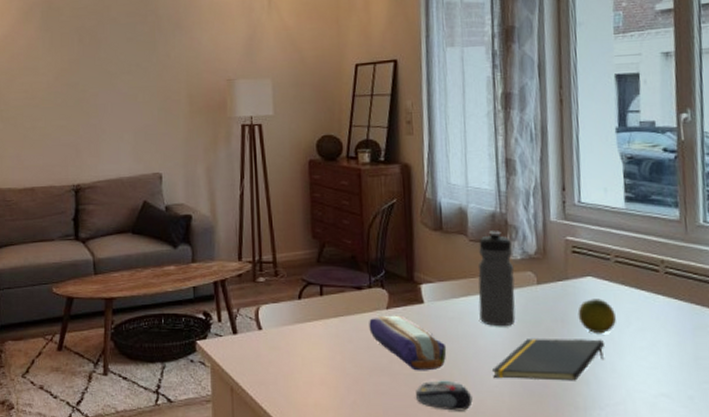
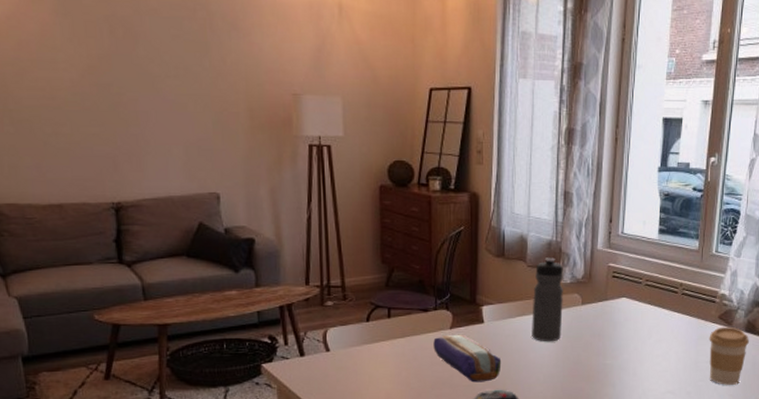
notepad: present [493,339,604,381] -> none [539,349,630,385]
fruit: present [578,299,616,334] -> none [612,316,641,346]

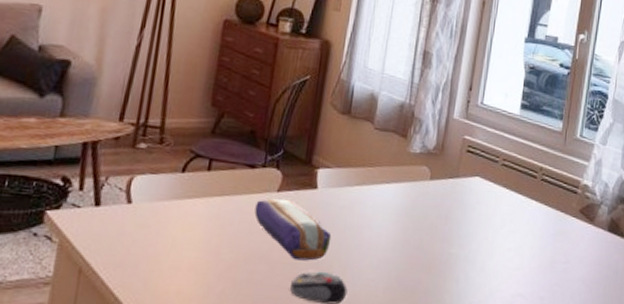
water bottle: present [532,257,563,342] -> none [370,121,414,220]
coffee cup: present [709,326,749,385] -> none [566,222,612,294]

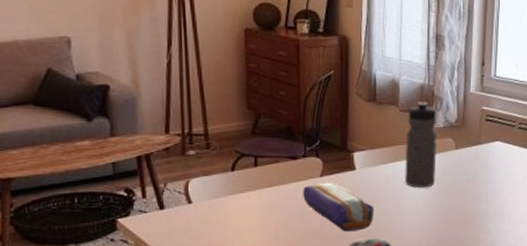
water bottle: none [370,121,414,220] -> present [405,101,437,188]

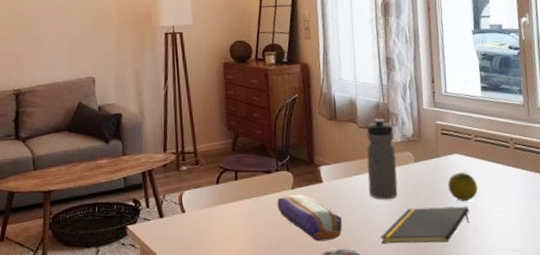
notepad: none [413,194,504,233] -> present [381,206,469,244]
fruit: none [486,160,515,190] -> present [447,172,478,202]

